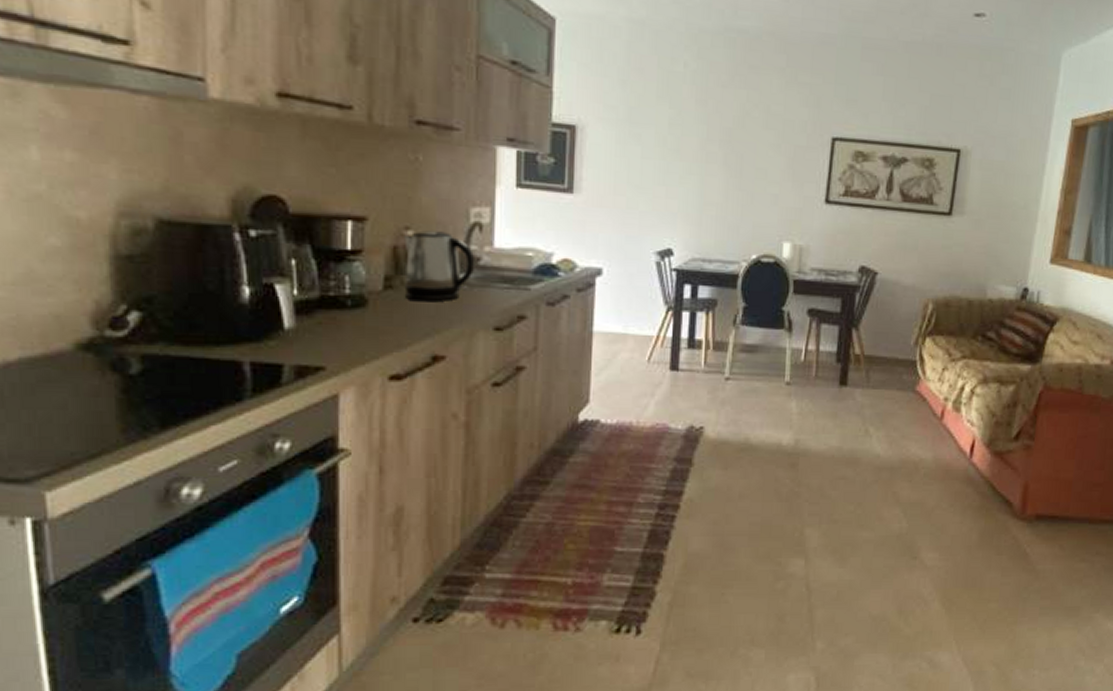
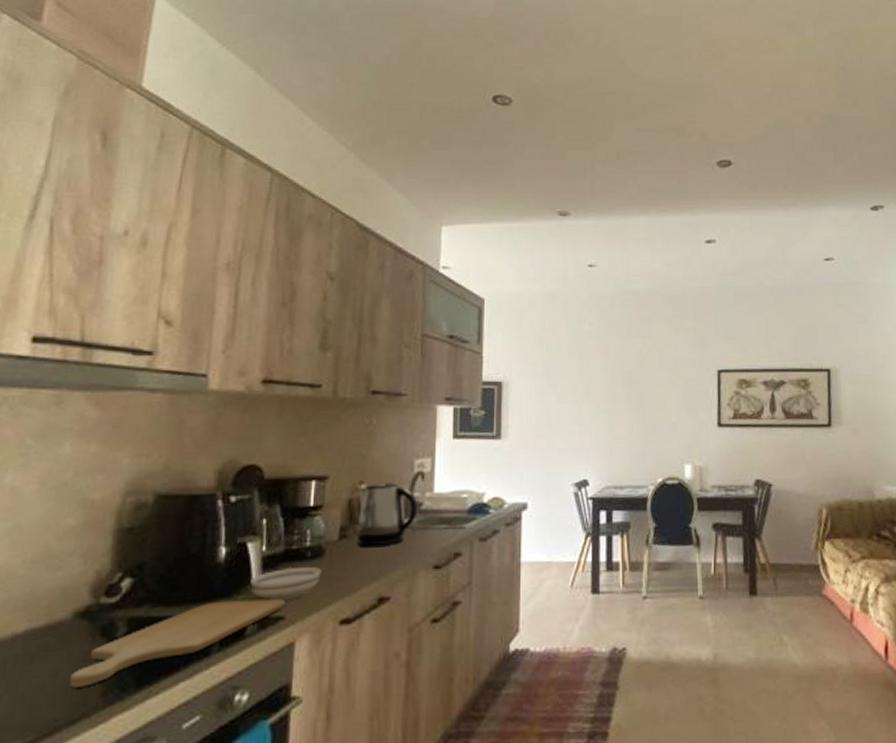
chopping board: none [82,345,326,422] -> present [70,598,286,688]
bowl: none [282,315,365,351] -> present [250,567,322,601]

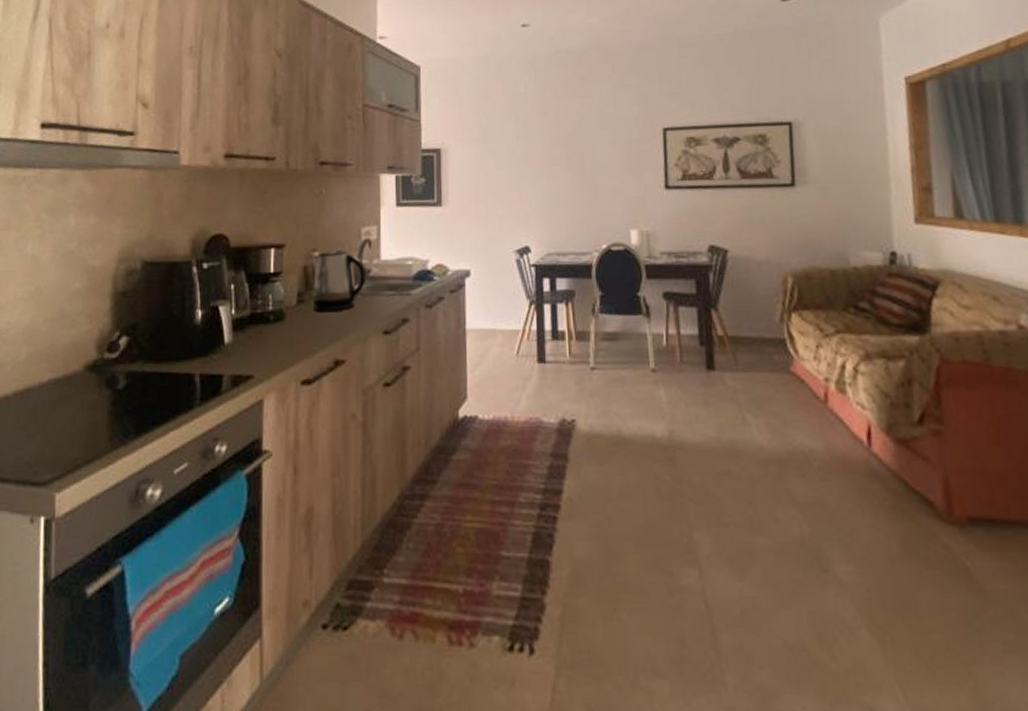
chopping board: present [70,598,286,688] -> none [85,358,254,432]
bowl: present [250,567,322,601] -> none [223,329,283,361]

